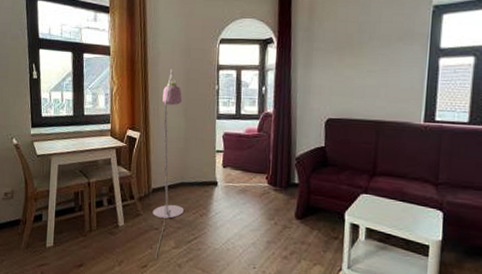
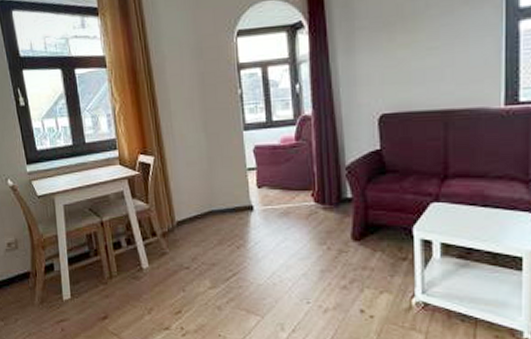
floor lamp: present [152,69,184,259] -> none [175,75,217,302]

